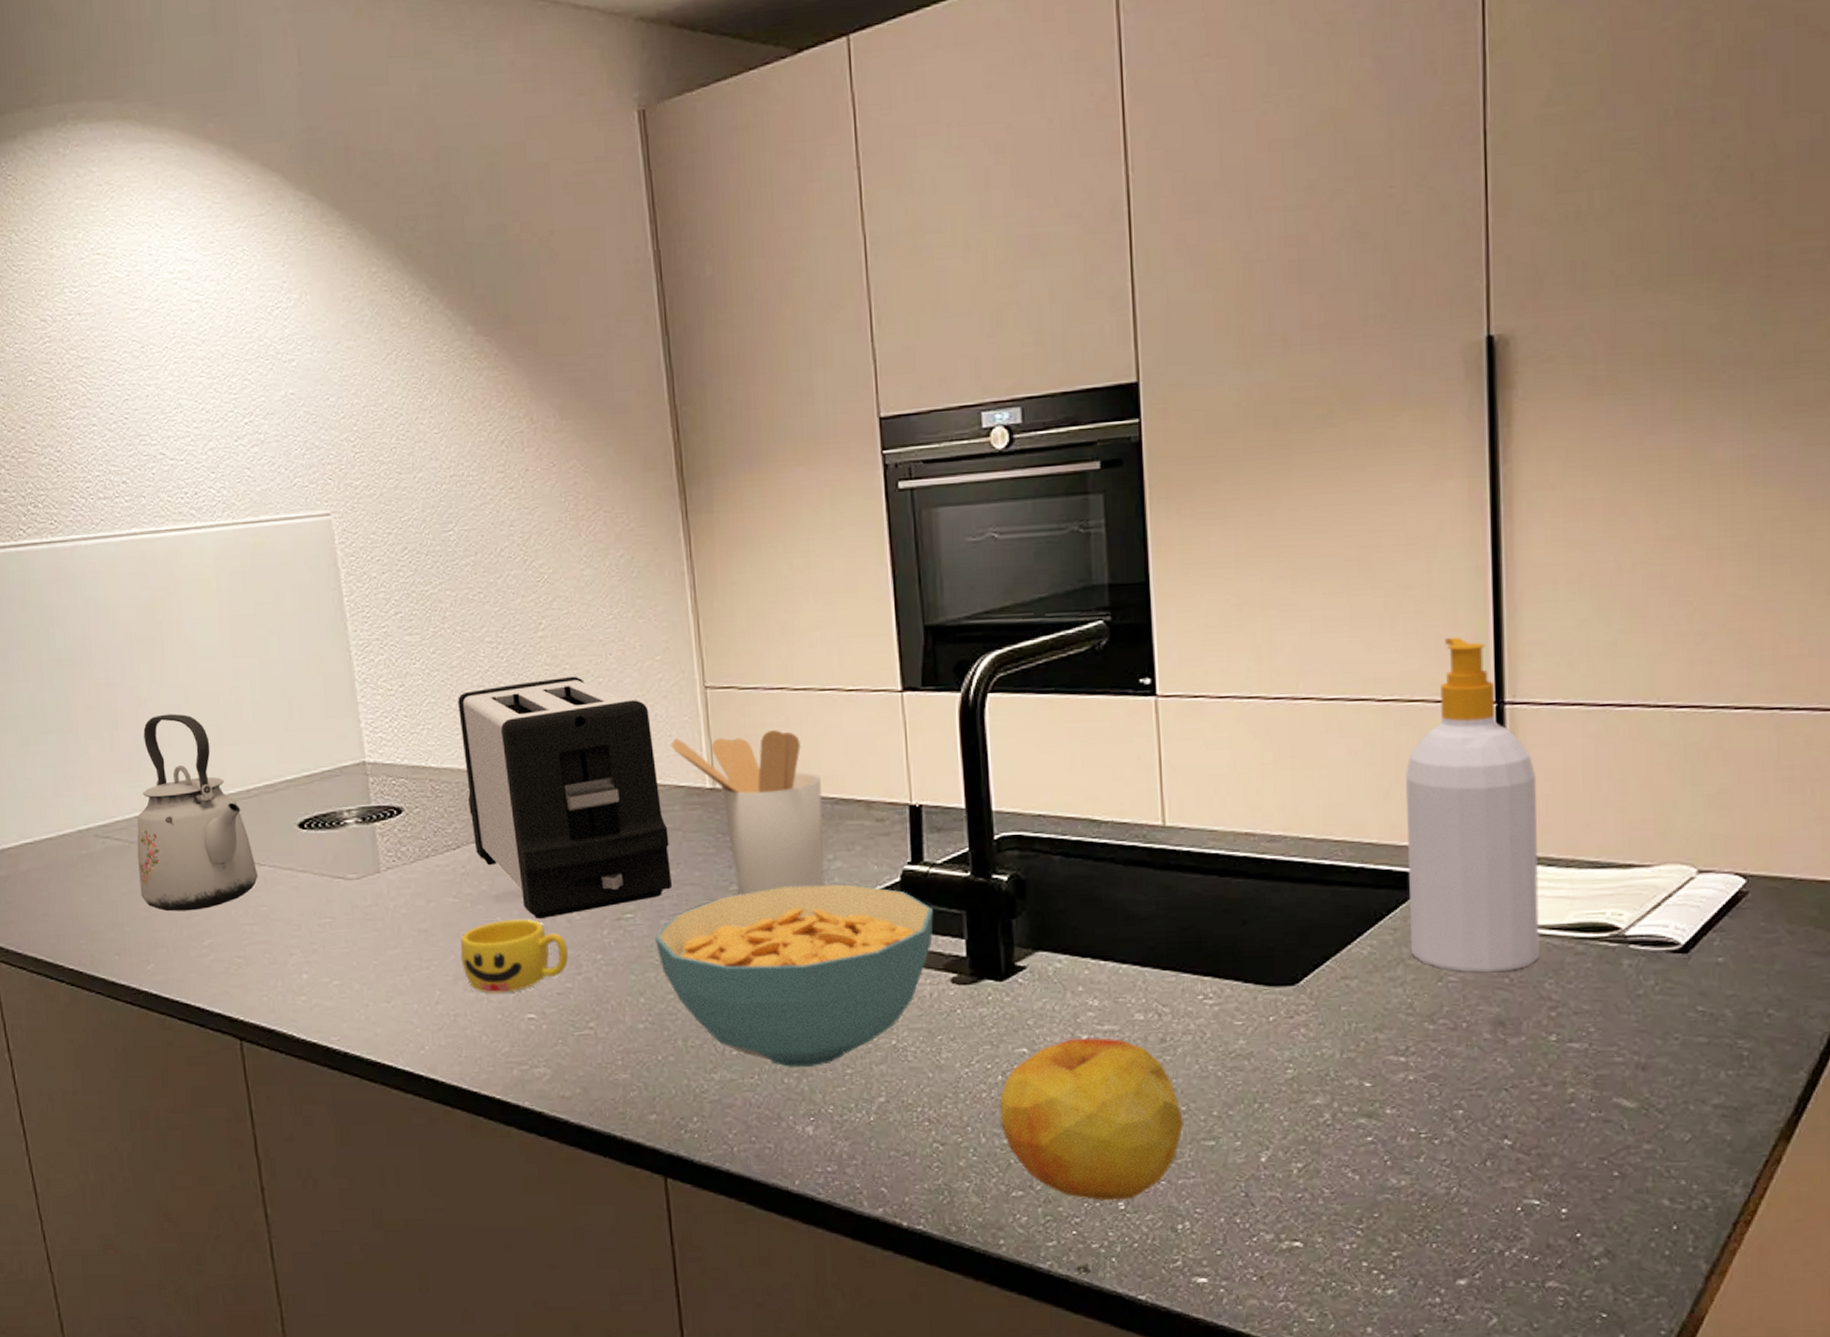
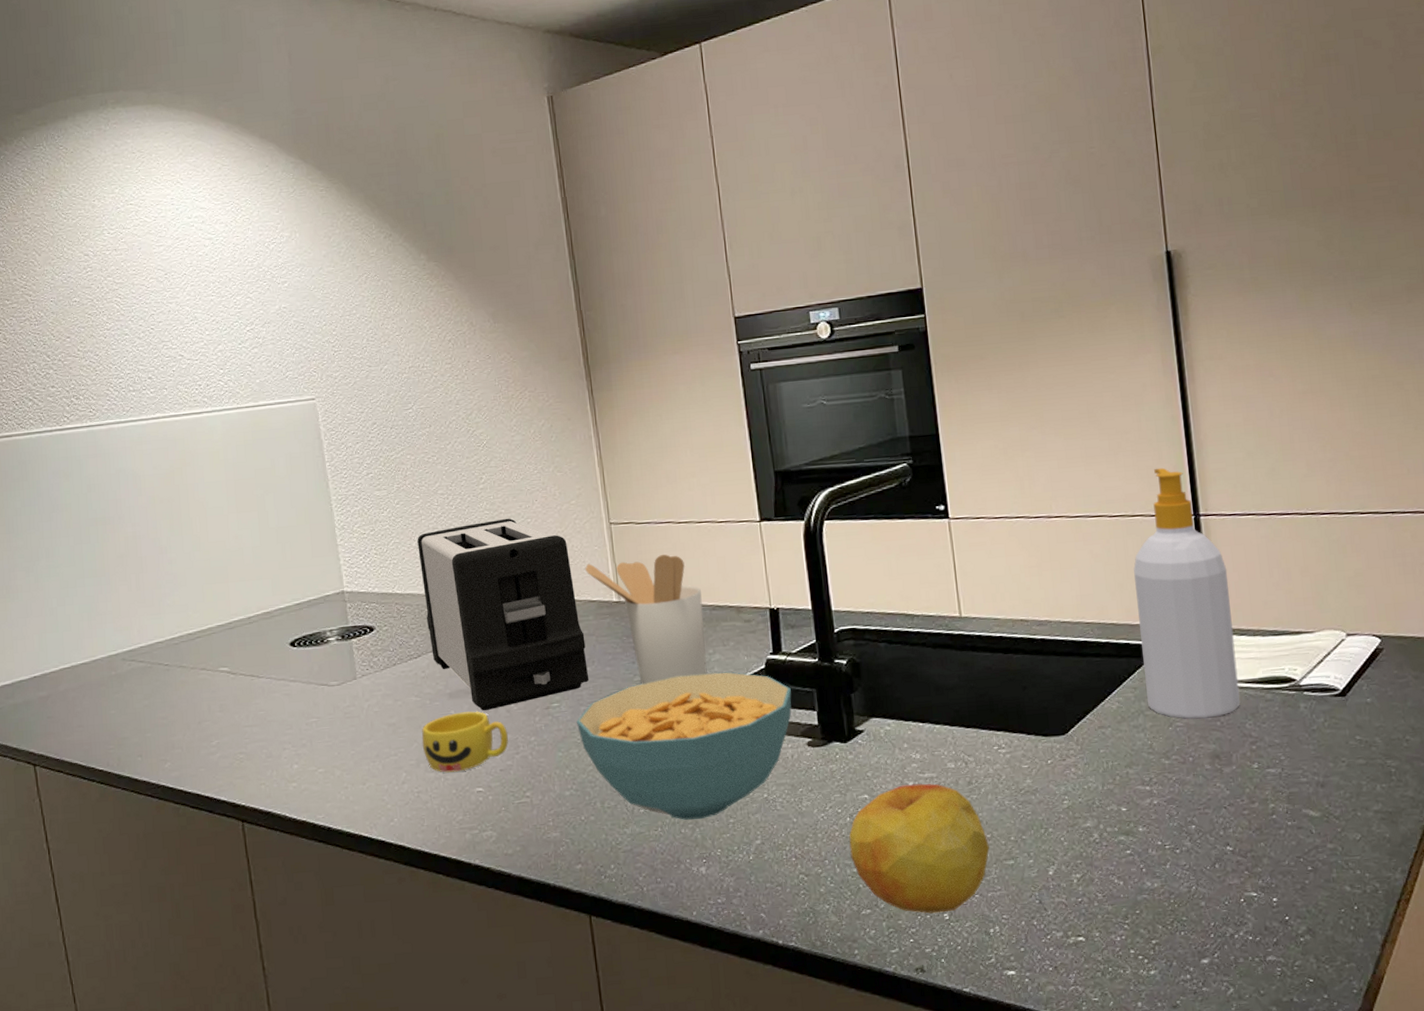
kettle: present [137,713,258,912] -> none [157,558,257,719]

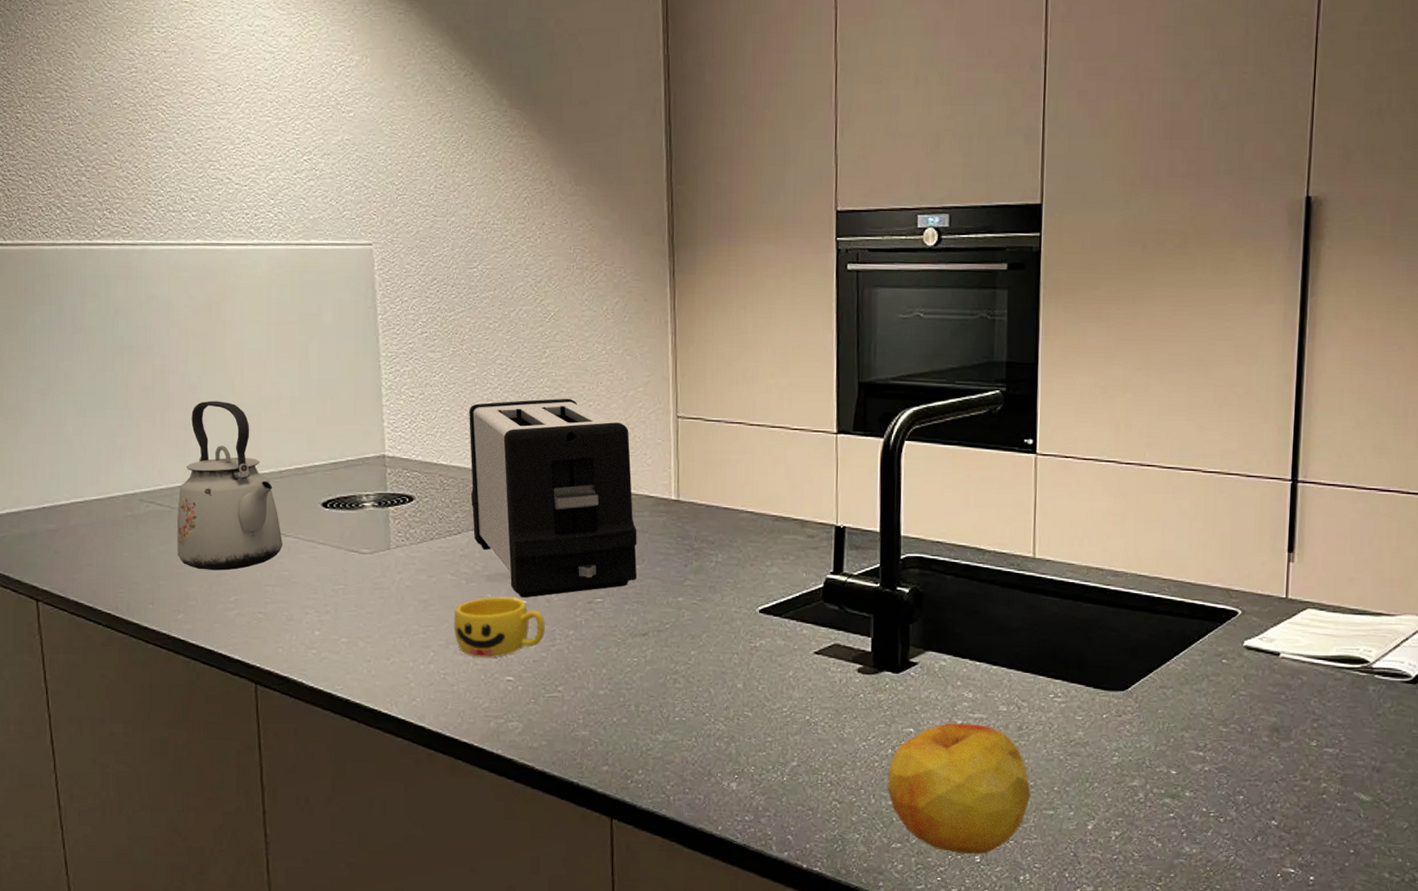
kettle: none [157,558,257,719] -> present [177,400,283,571]
cereal bowl: present [576,672,792,820] -> none [618,585,848,735]
utensil holder: present [584,554,707,685] -> none [645,455,766,590]
soap bottle: present [1133,467,1241,719] -> none [1214,427,1317,690]

